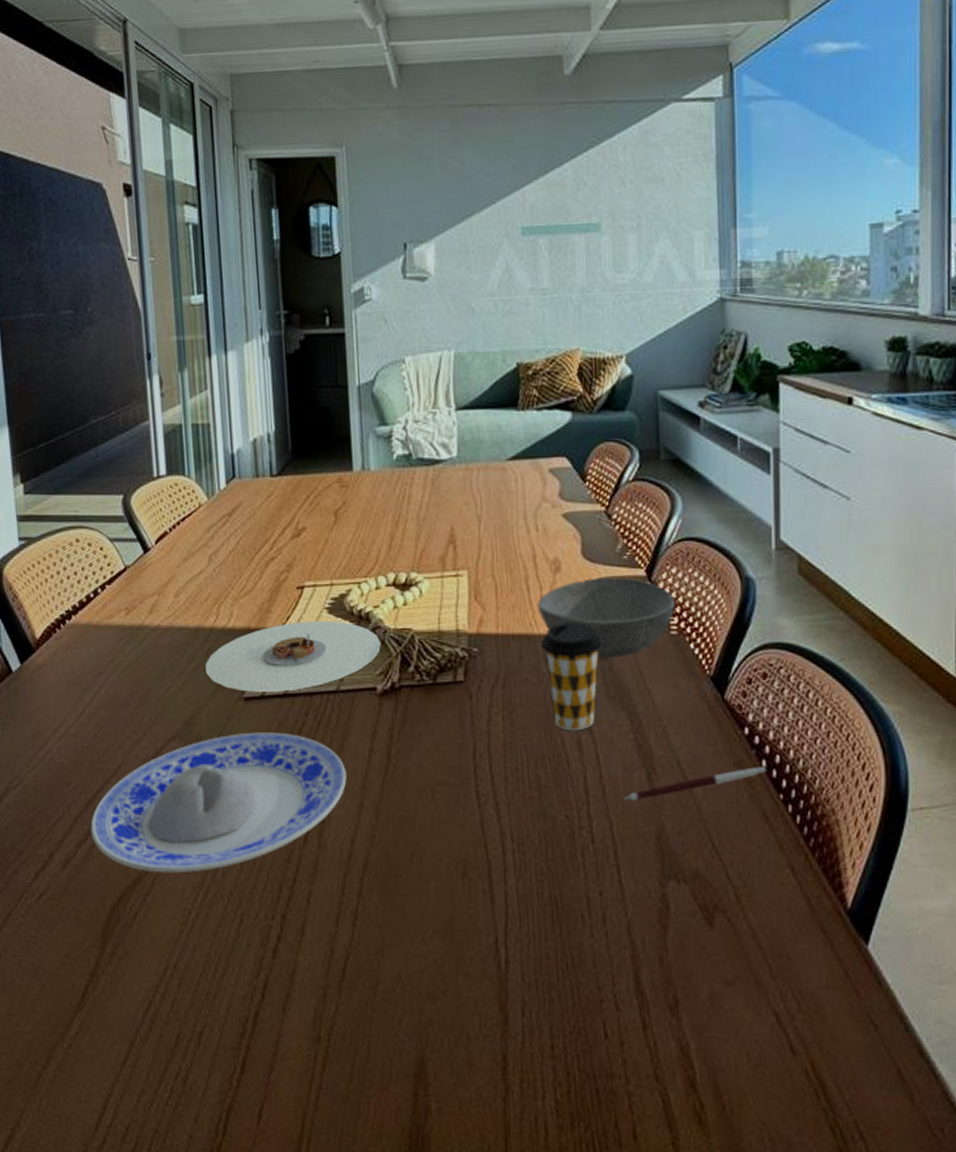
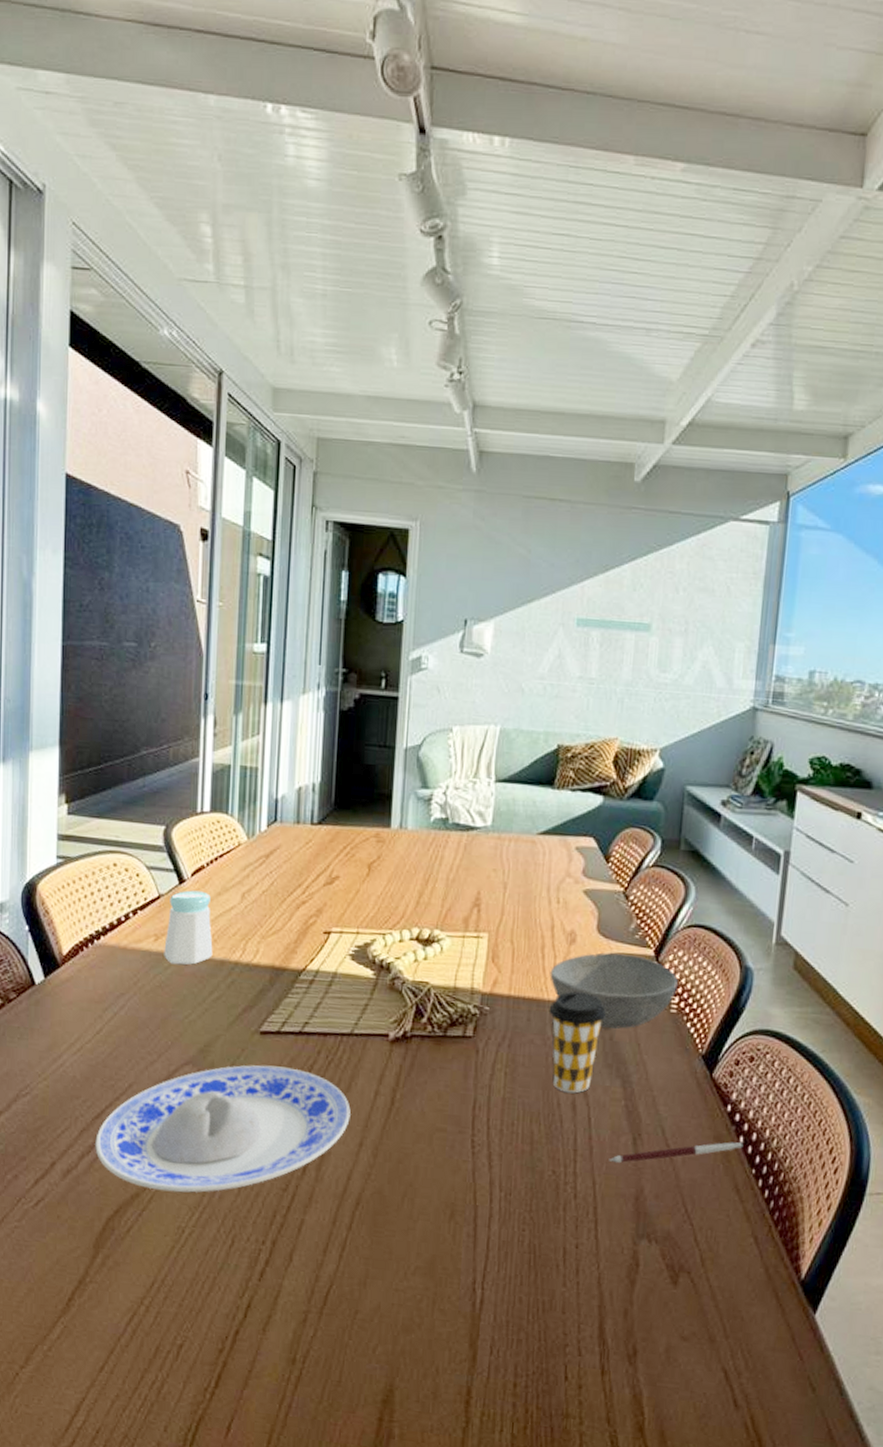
salt shaker: none [136,558,186,637] -> present [164,890,213,965]
plate: present [205,621,381,692] -> none [226,964,398,1029]

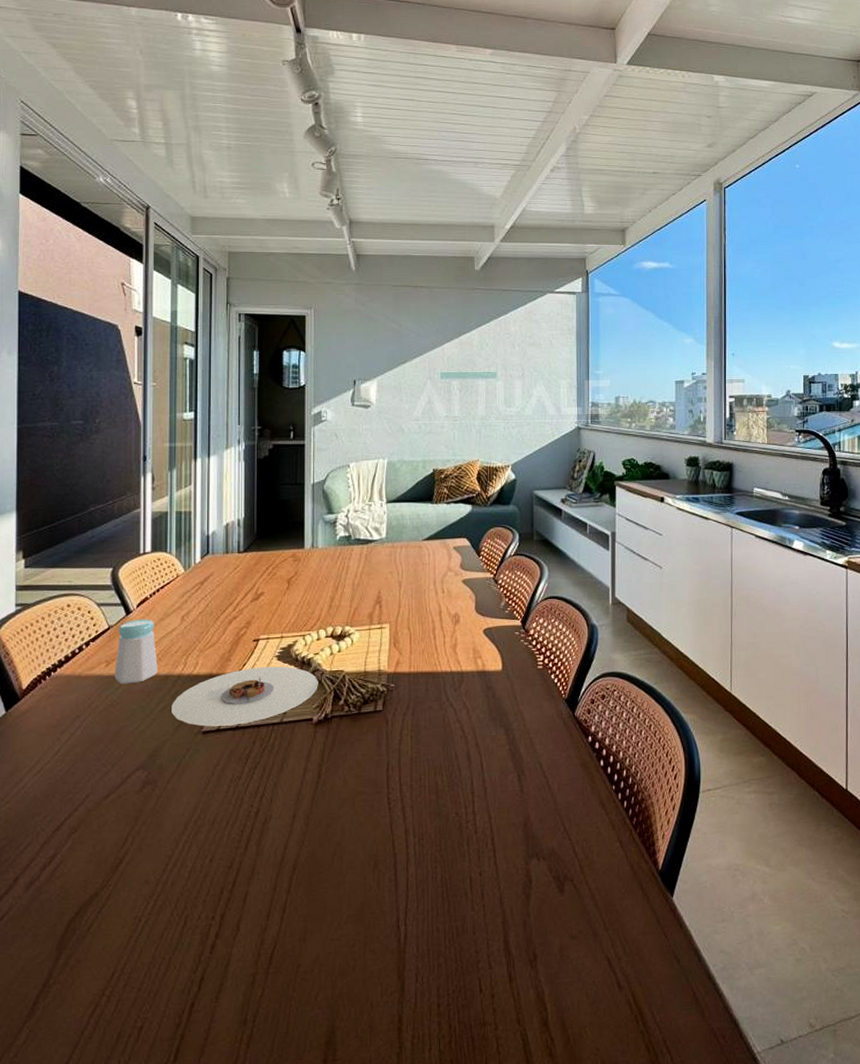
plate: present [95,1065,351,1193] -> none [56,759,284,887]
plate: none [226,964,398,1029] -> present [171,666,318,727]
coffee cup: present [549,991,606,1094] -> none [442,662,488,746]
bowl: present [550,952,678,1029] -> none [441,627,541,688]
pen: present [609,1142,743,1163] -> none [500,766,604,798]

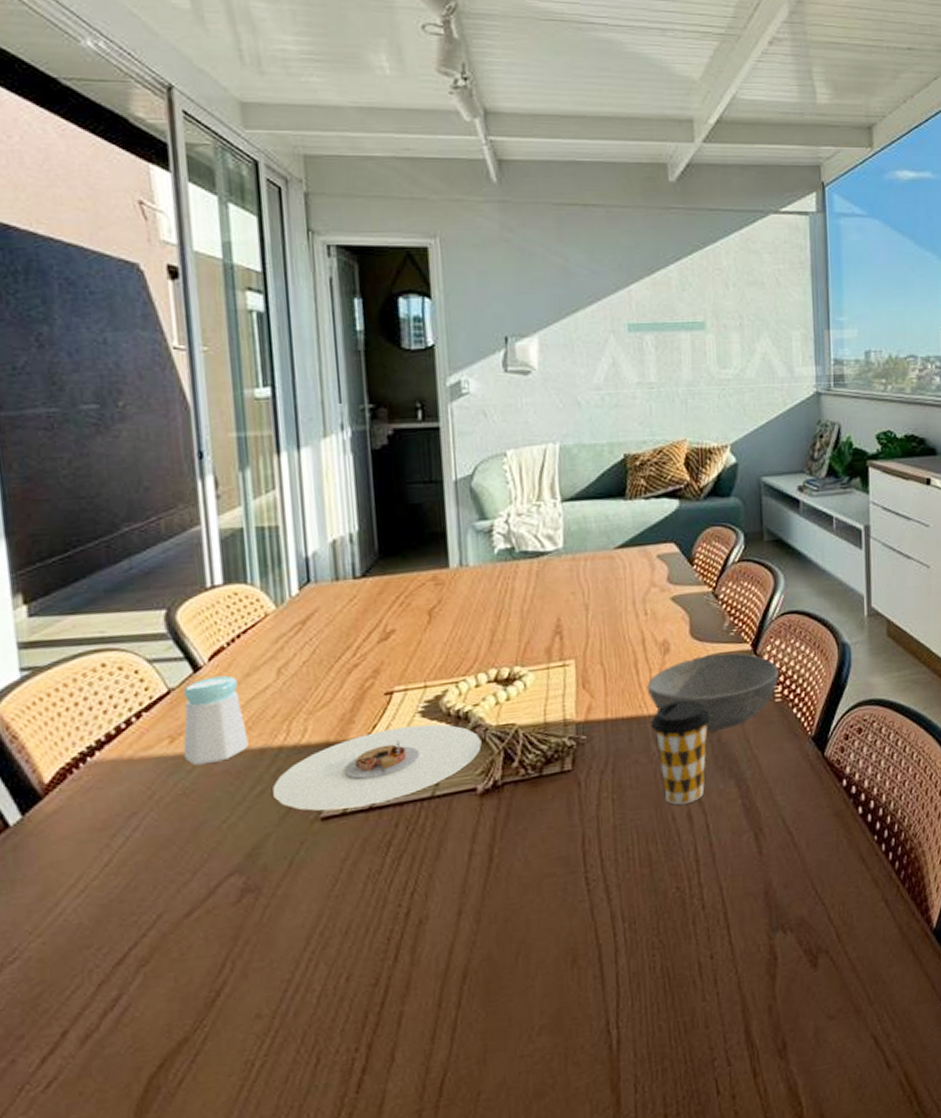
bowl: none [441,627,541,688] -> present [647,653,779,731]
coffee cup: none [442,662,488,746] -> present [650,699,710,805]

